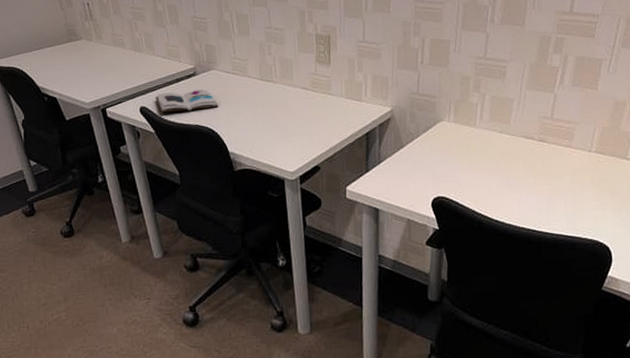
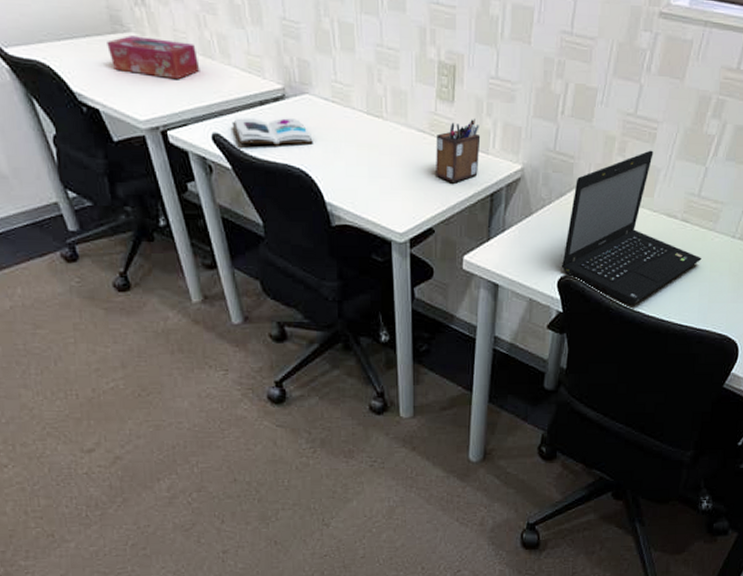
tissue box: none [64,41,132,70] -> present [107,35,200,79]
desk organizer: none [317,75,355,127] -> present [436,119,481,182]
laptop: none [433,84,563,219] -> present [561,150,702,305]

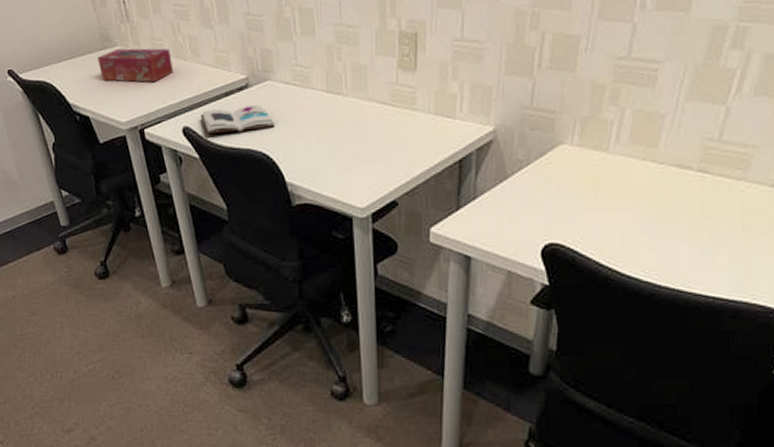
desk organizer: present [436,119,481,182] -> none [397,84,446,152]
laptop: present [561,150,702,305] -> none [544,94,730,274]

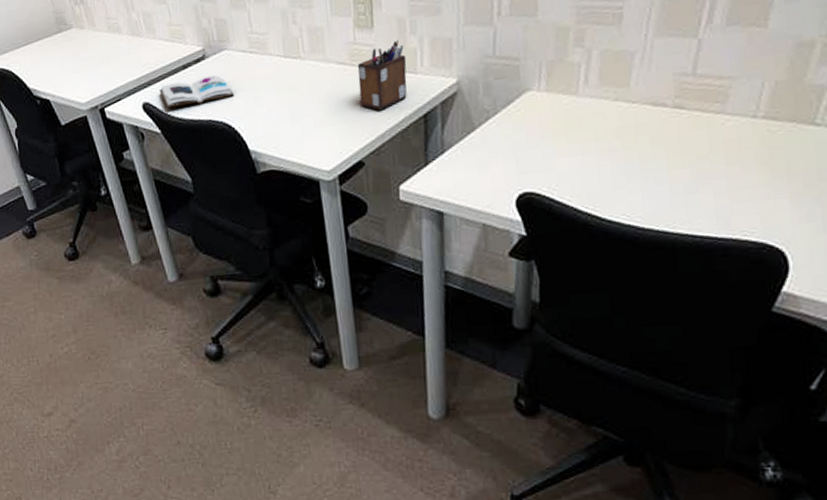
tissue box: present [98,48,174,82] -> none [54,27,130,64]
desk organizer: none [397,84,446,152] -> present [357,40,407,110]

